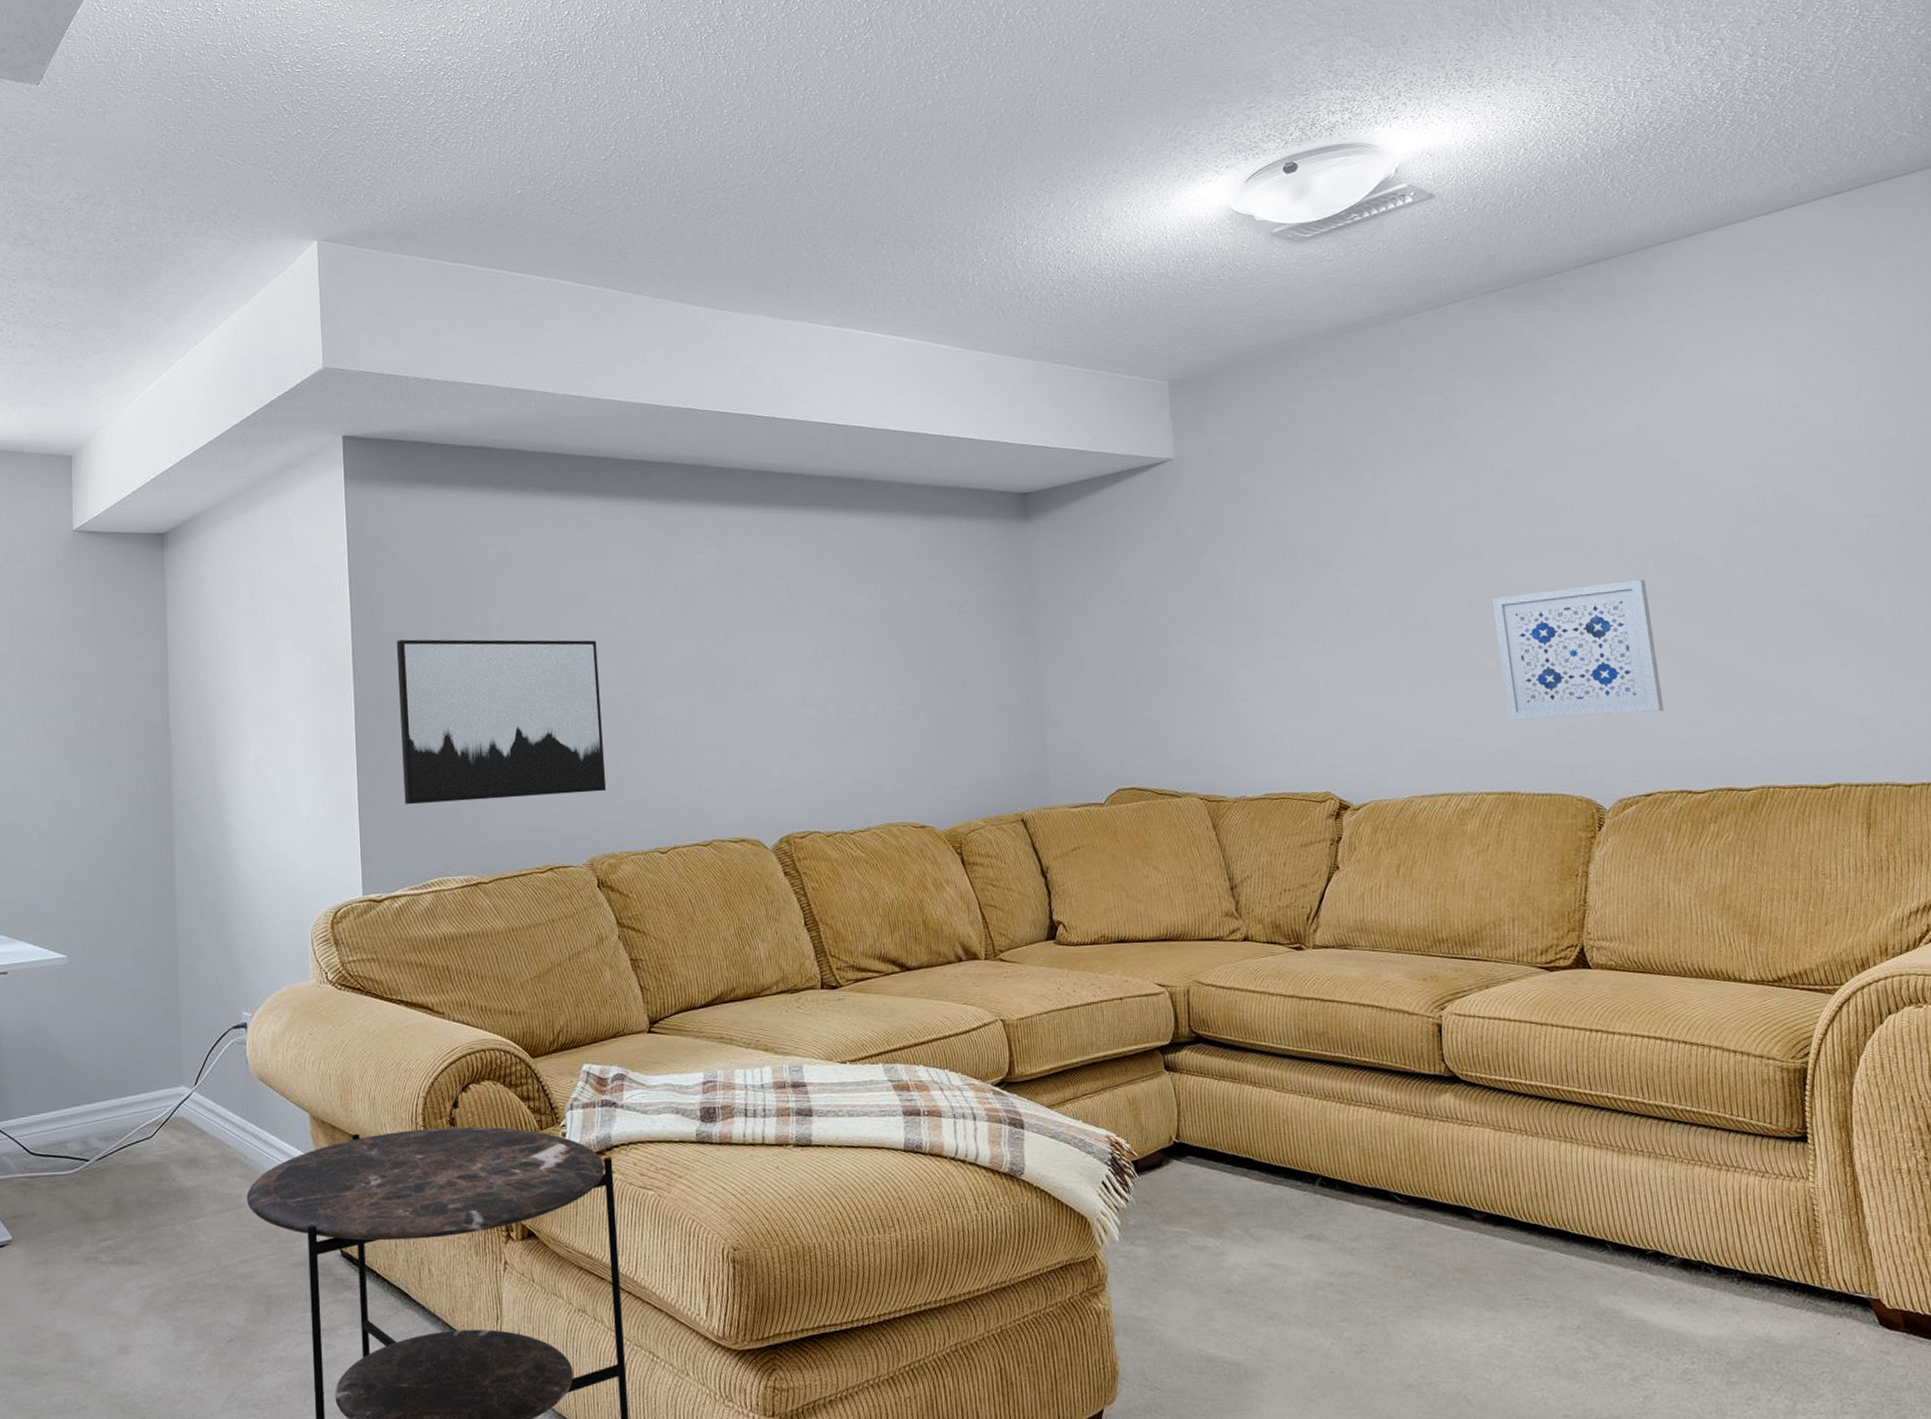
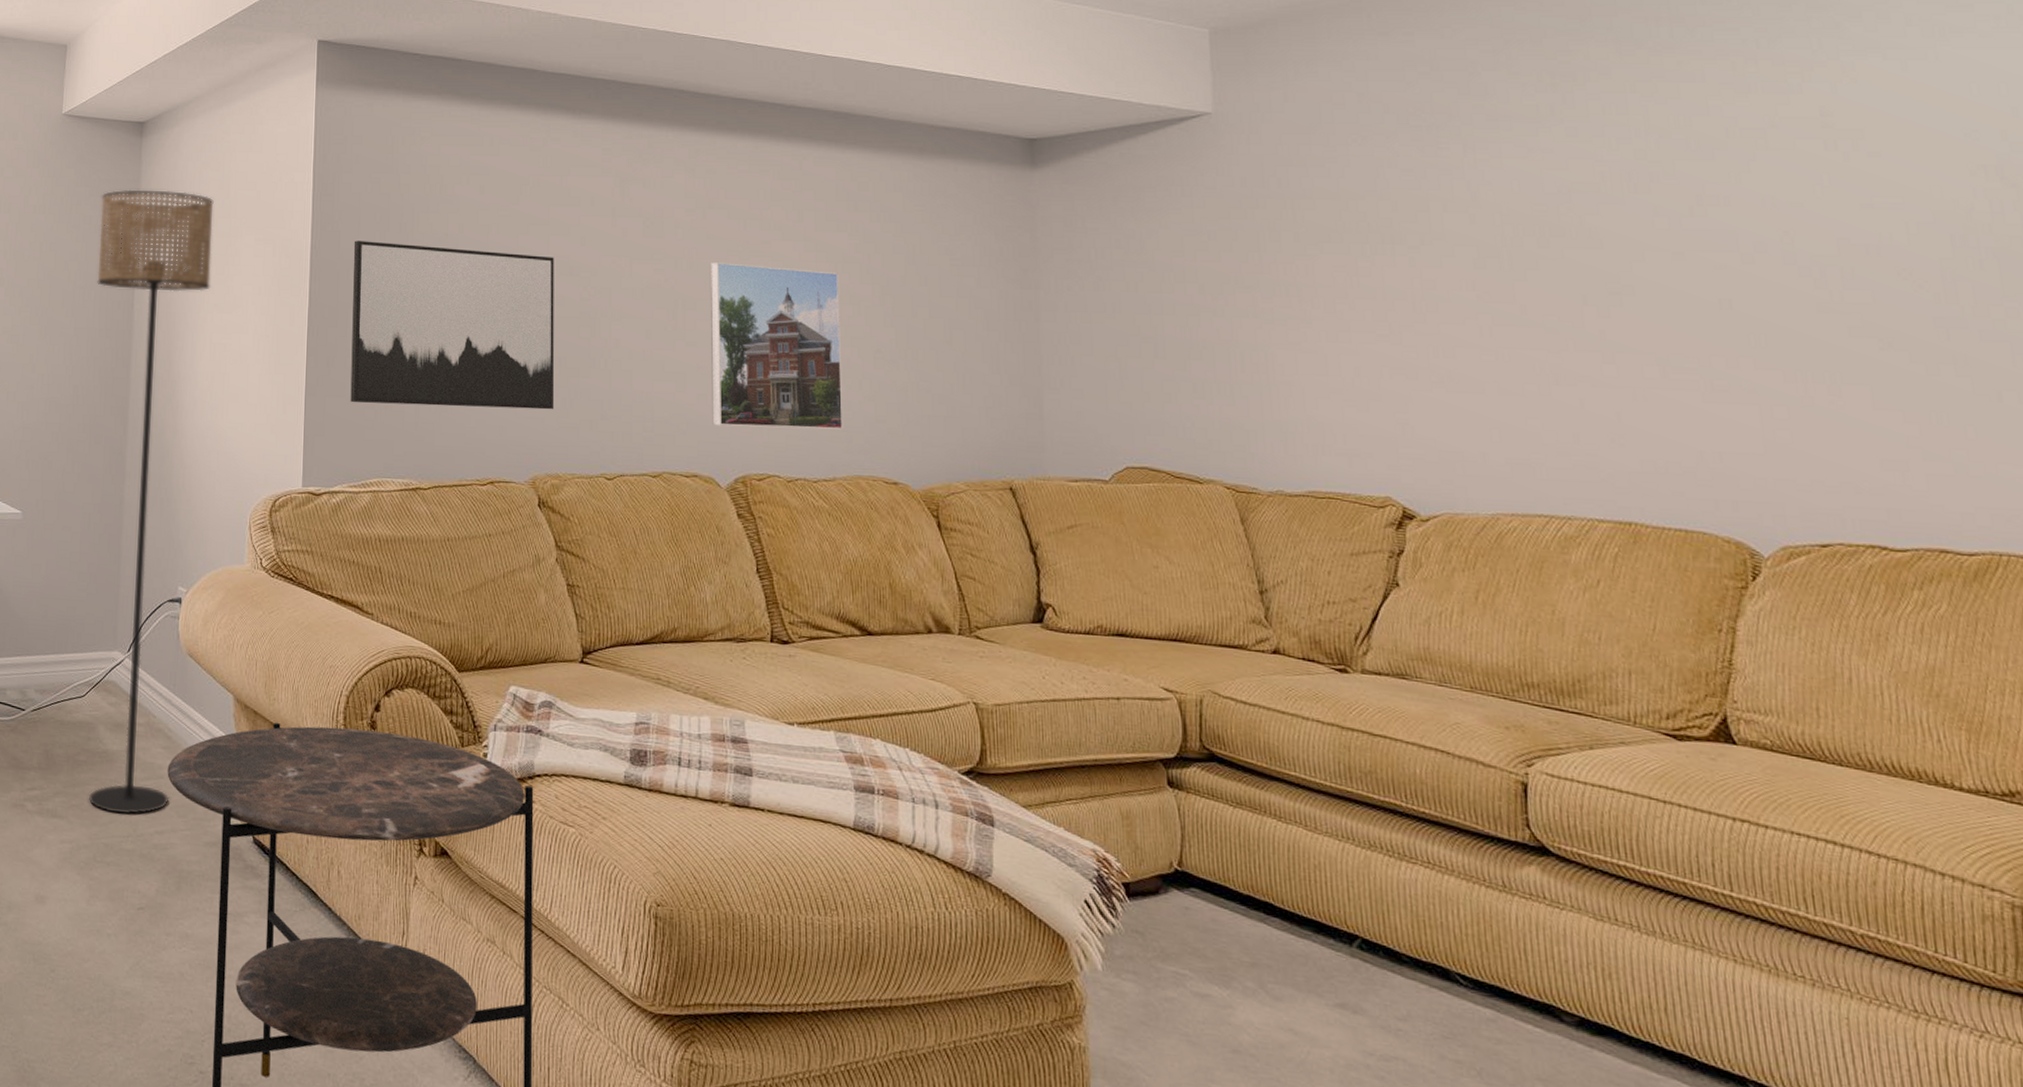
floor lamp: none [124,603,251,1250] -> present [88,189,214,815]
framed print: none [744,631,875,791] -> present [711,261,844,429]
wall art: present [1492,579,1664,720] -> none [1614,288,1849,448]

